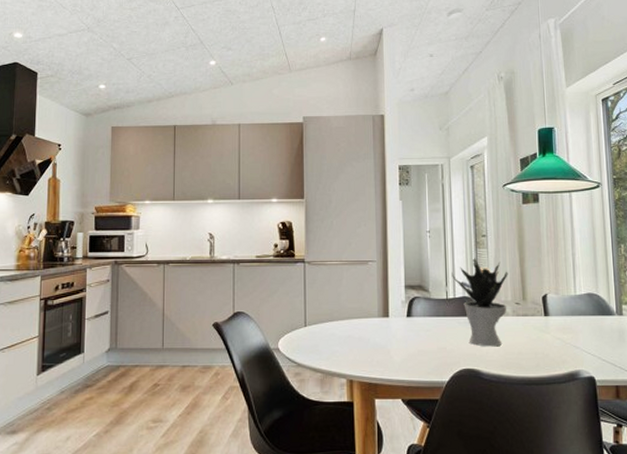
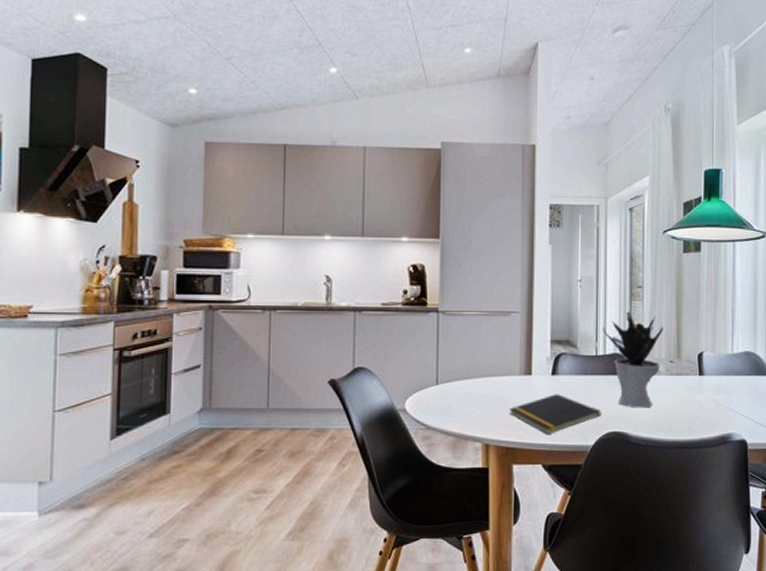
notepad: none [370,334,454,371] -> present [509,394,601,434]

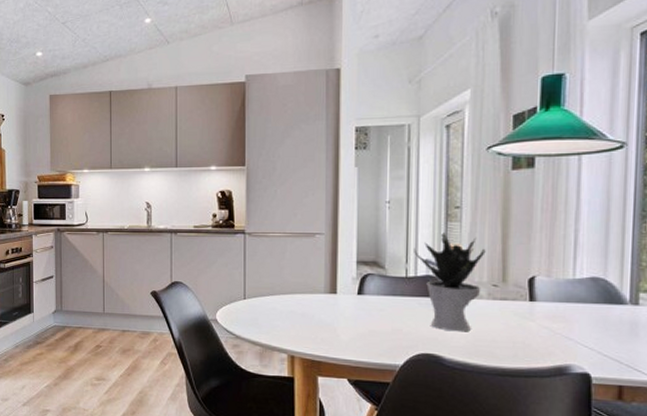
notepad: present [509,394,601,434] -> none [314,313,412,351]

